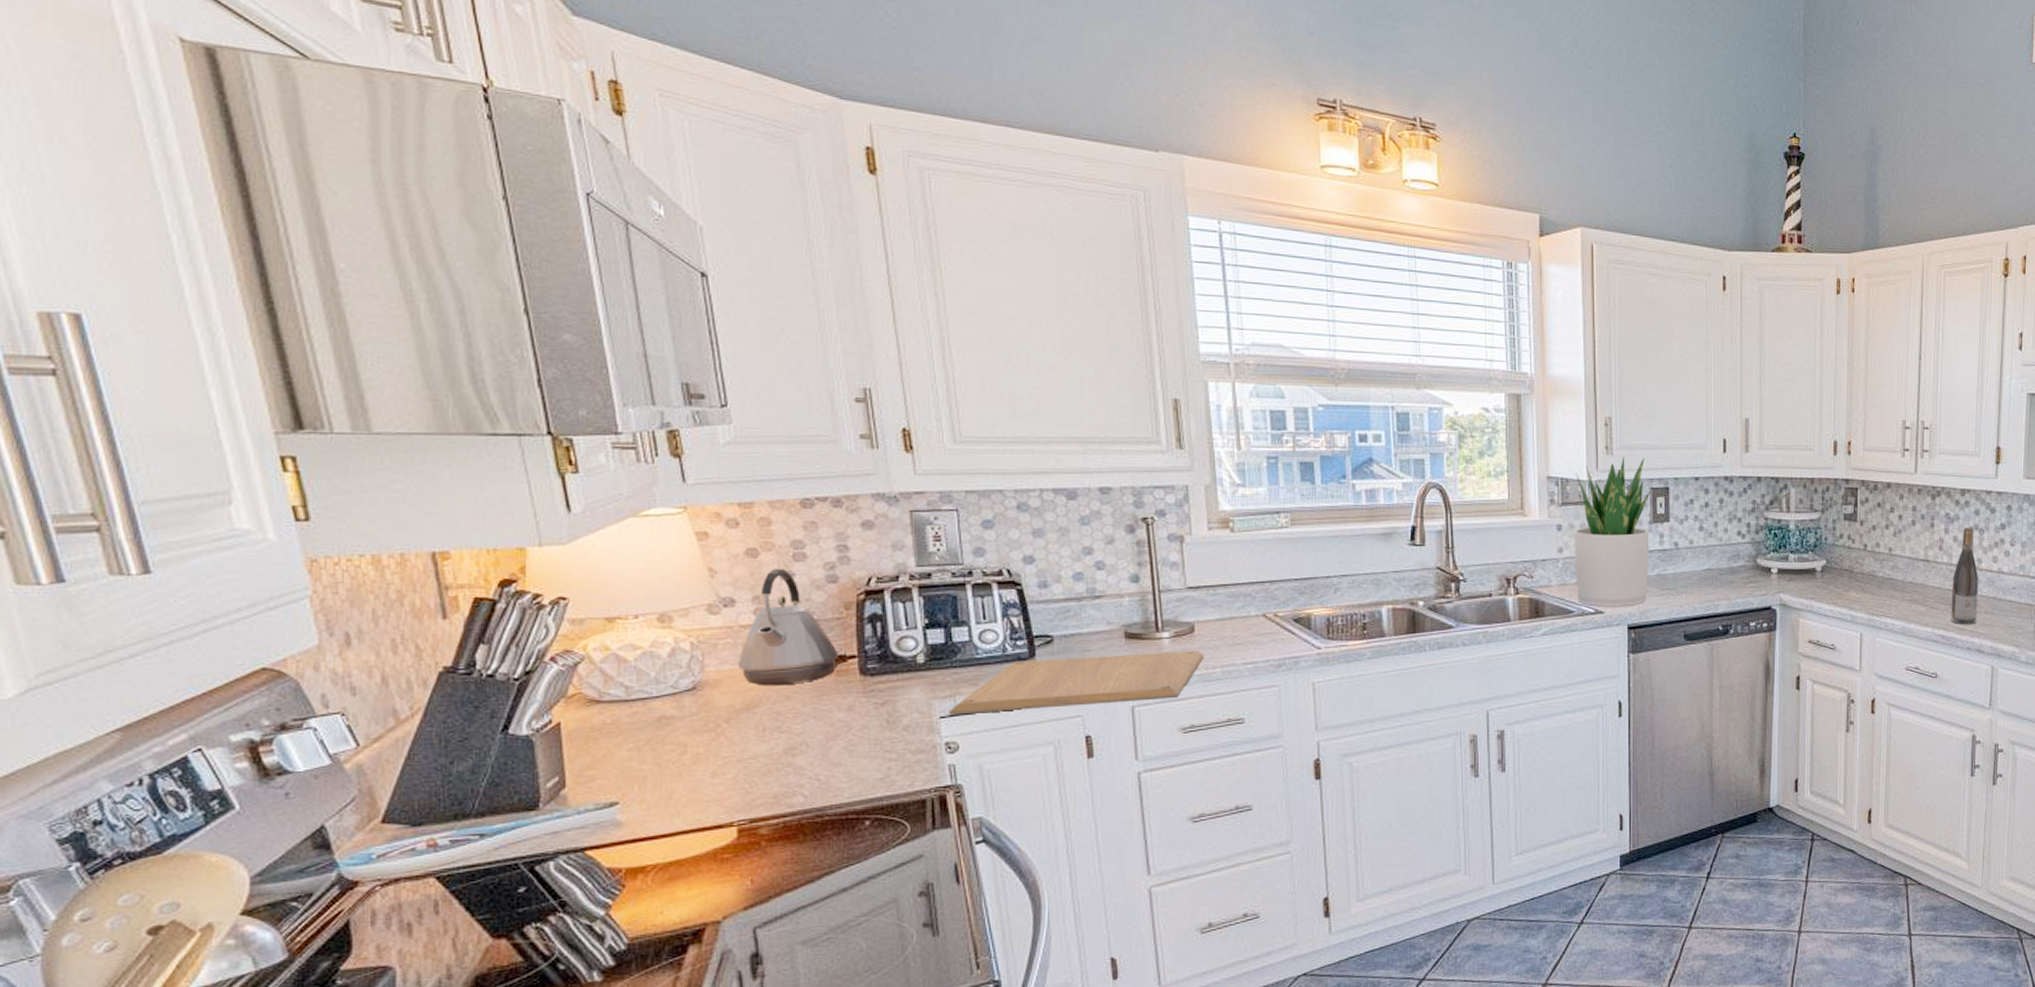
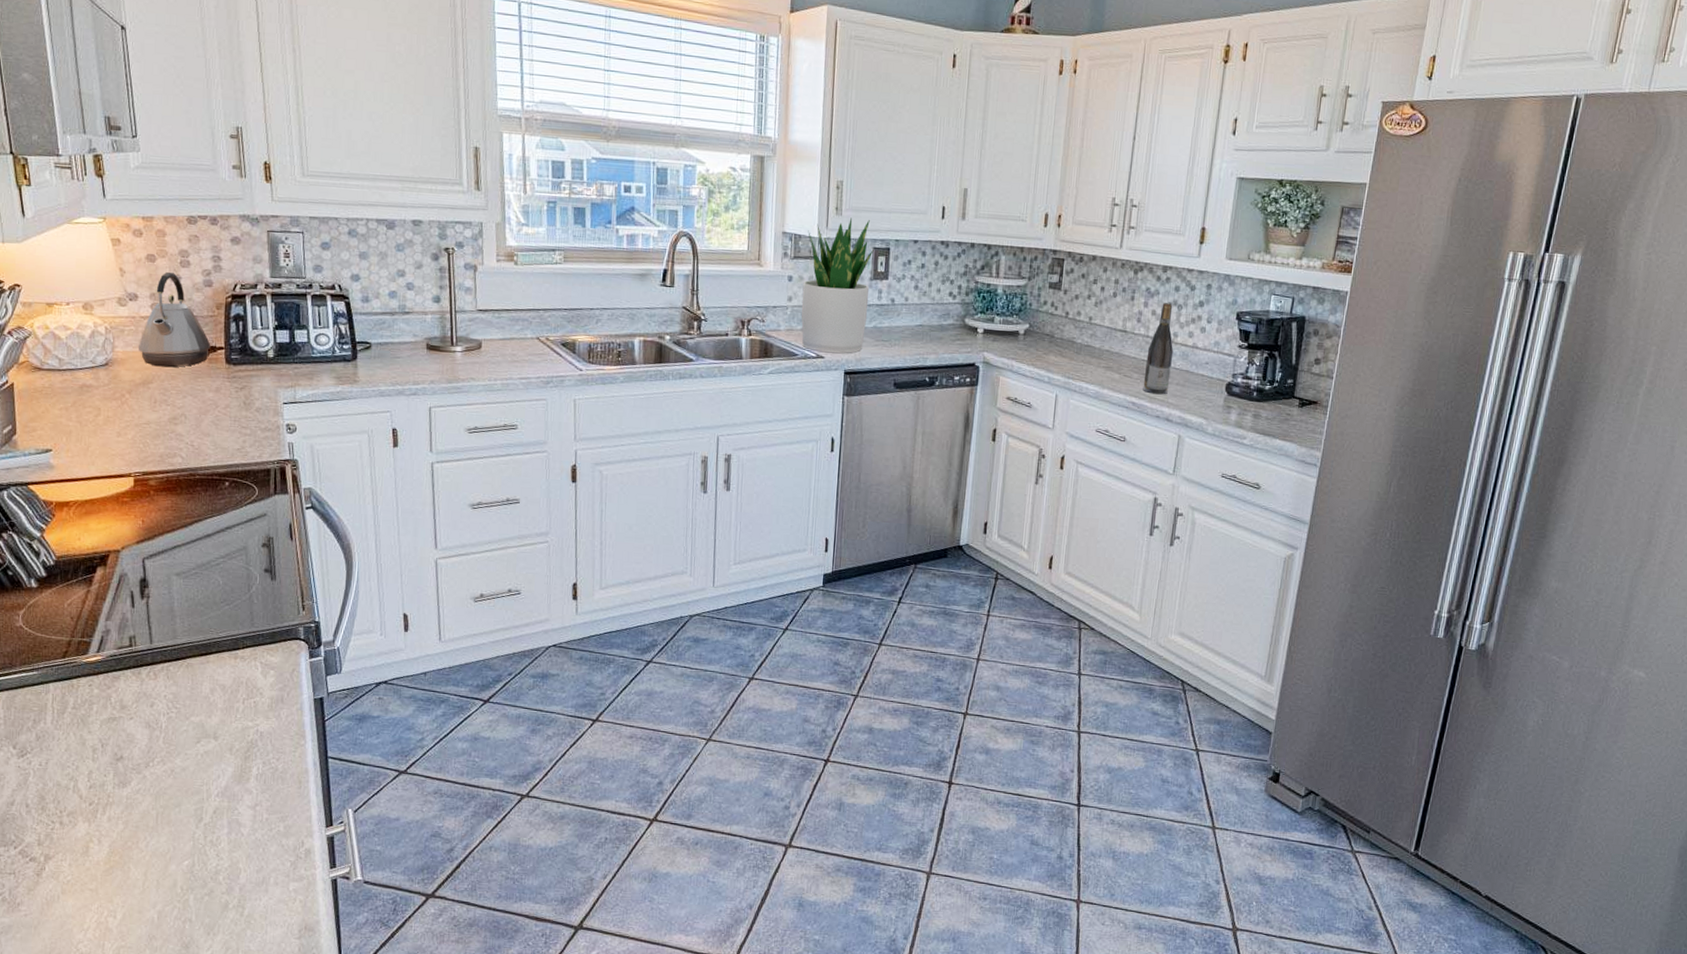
chopping board: present [949,650,1204,715] -> none [290,361,488,404]

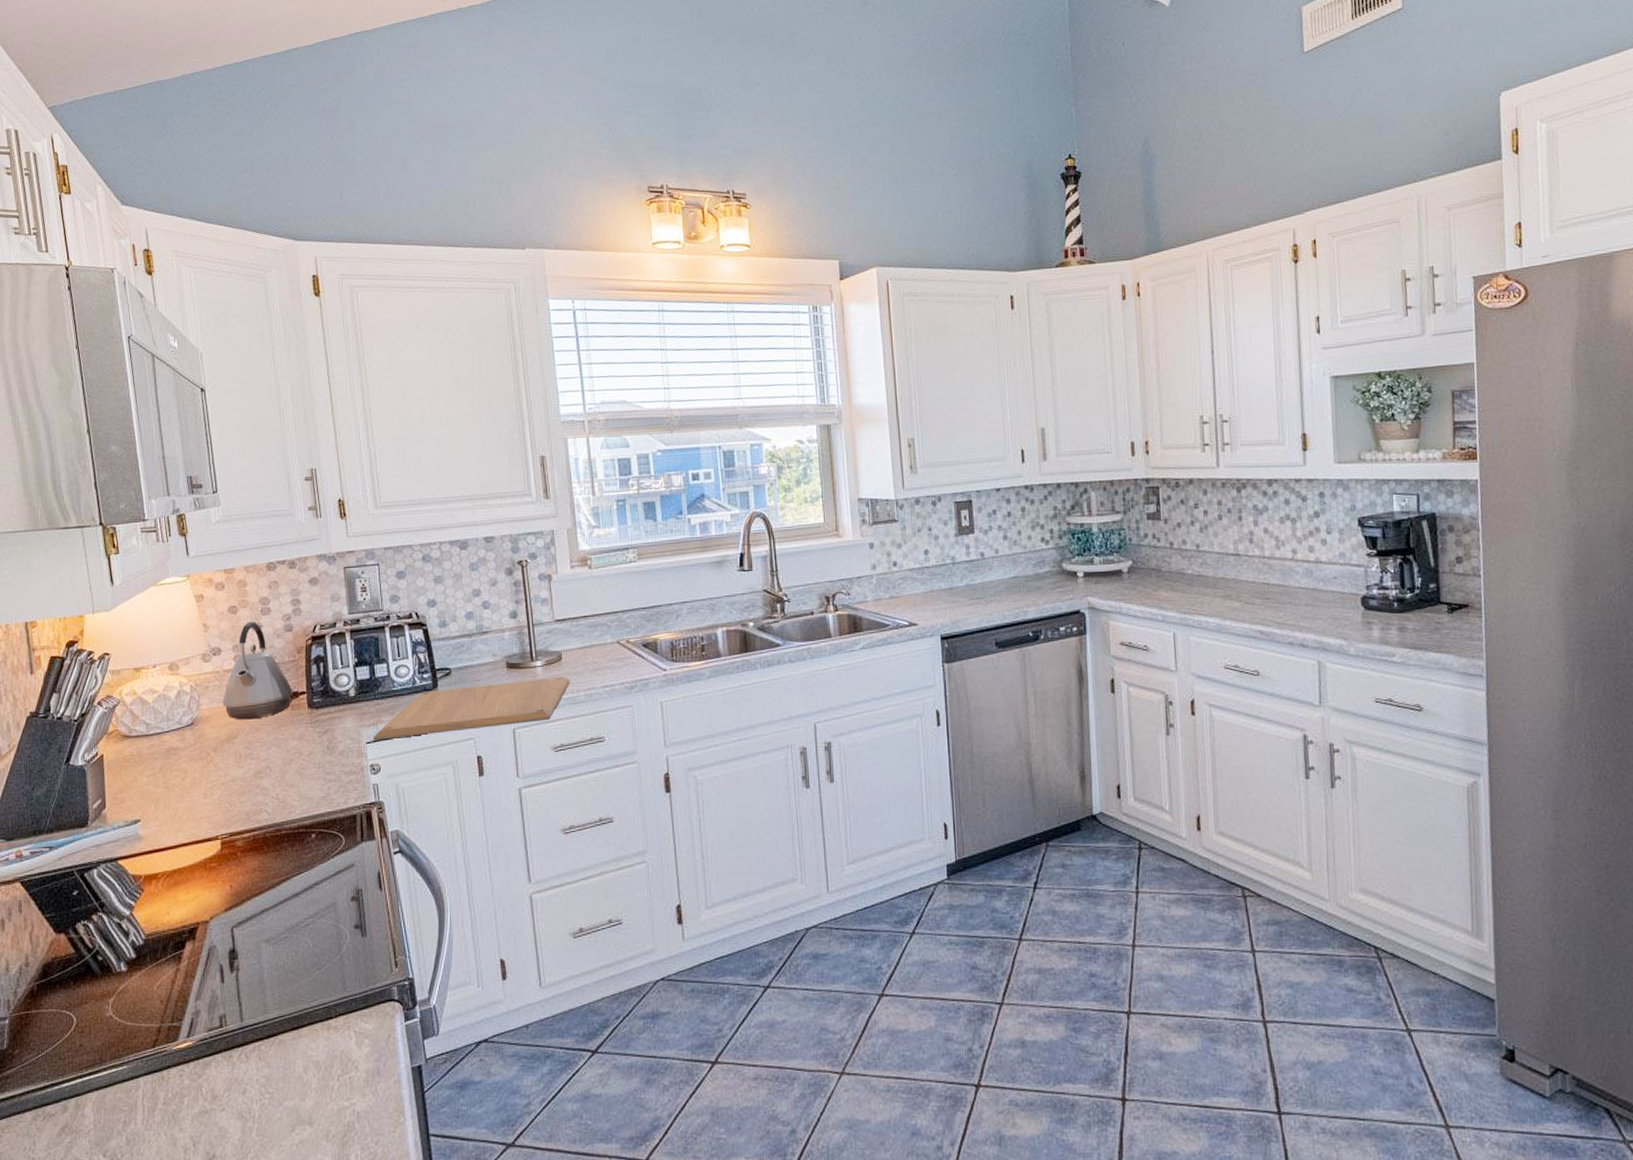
chopping board: none [290,361,488,404] -> present [373,676,570,741]
planter: present [801,217,874,354] -> none [884,474,957,620]
wine bottle: present [1143,302,1174,395] -> none [1266,517,1298,619]

